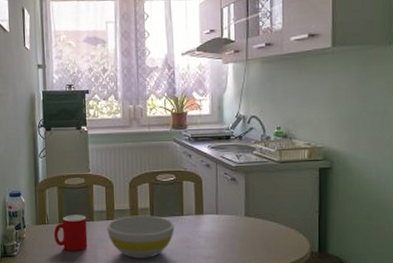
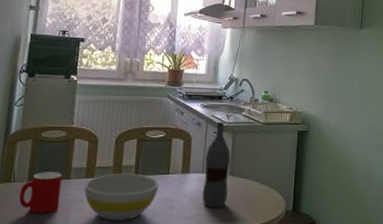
bottle: none [218,162,245,249] -> present [202,121,231,209]

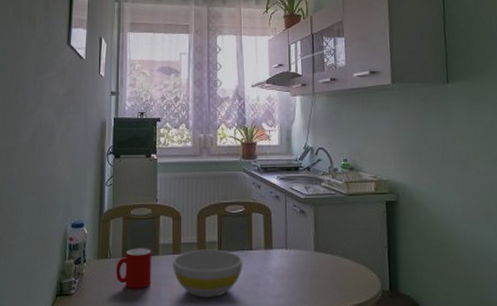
bottle: present [202,121,231,209] -> none [287,194,315,287]

